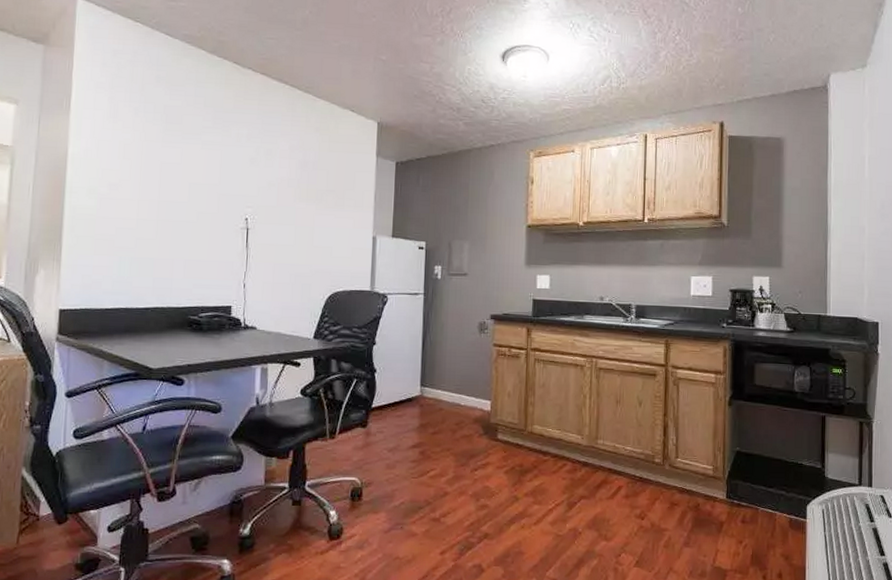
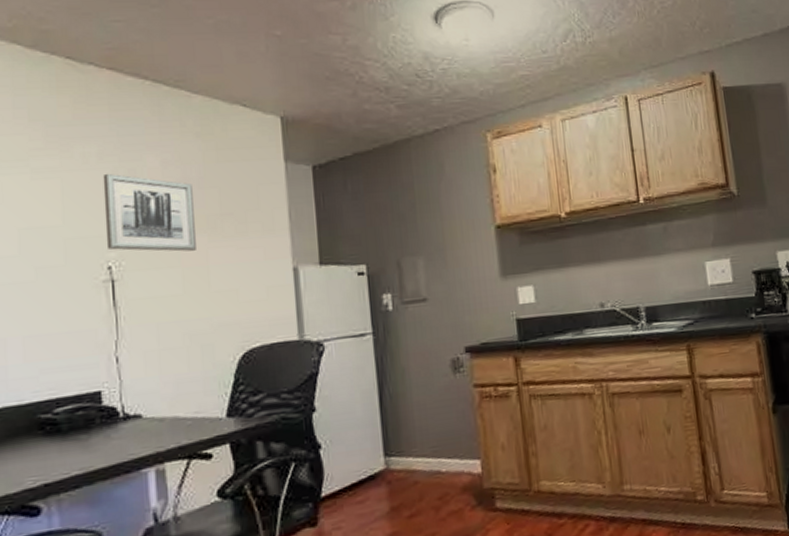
wall art: none [246,150,309,215] -> present [102,173,196,252]

